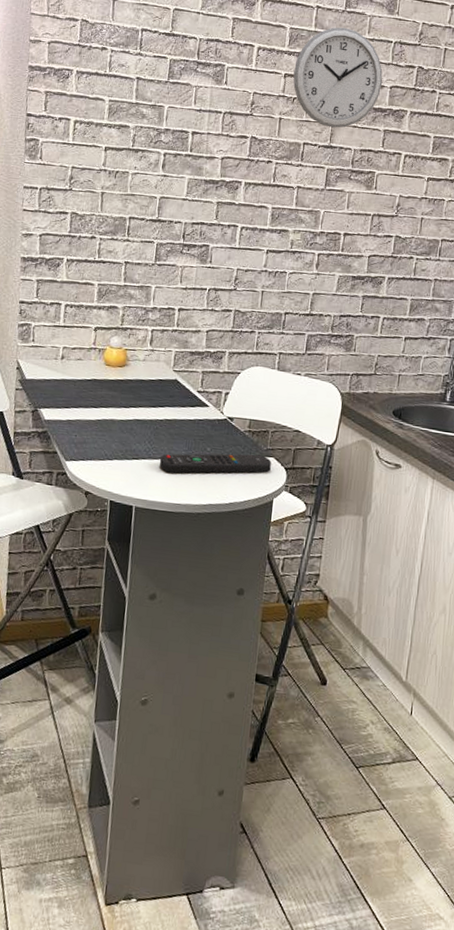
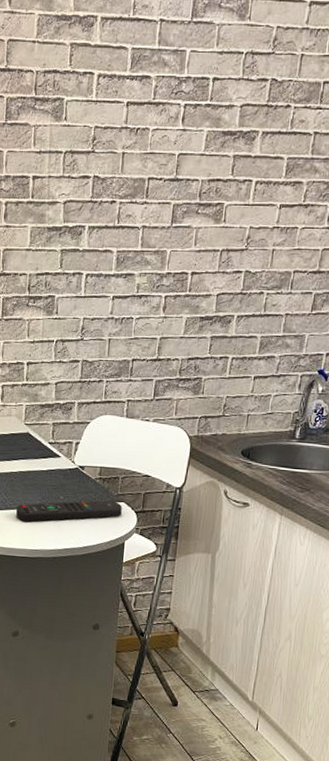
wall clock: present [293,27,383,128] -> none [136,41,233,158]

